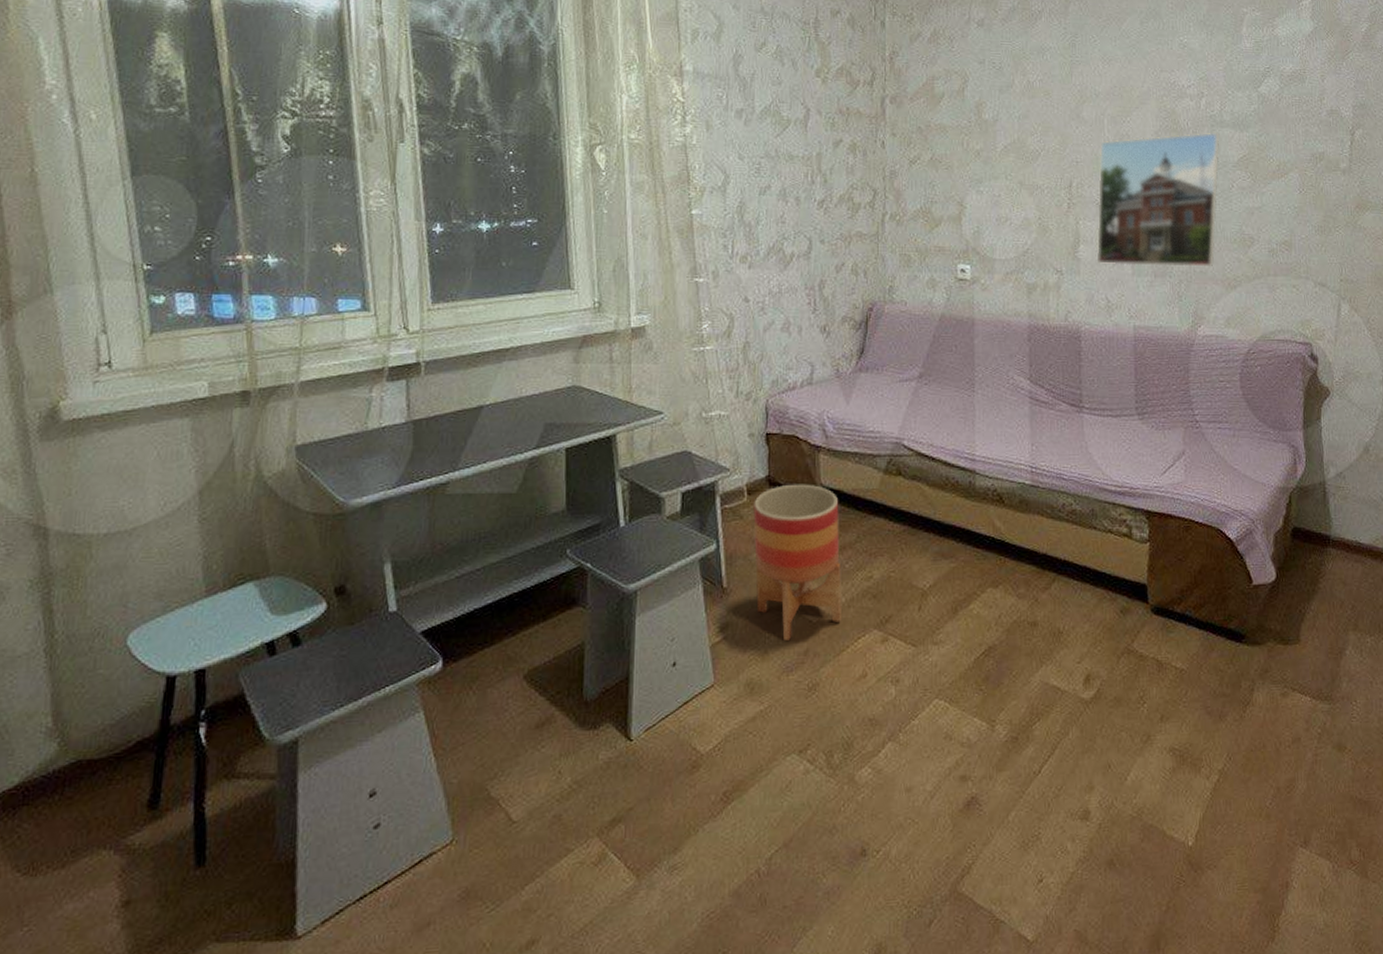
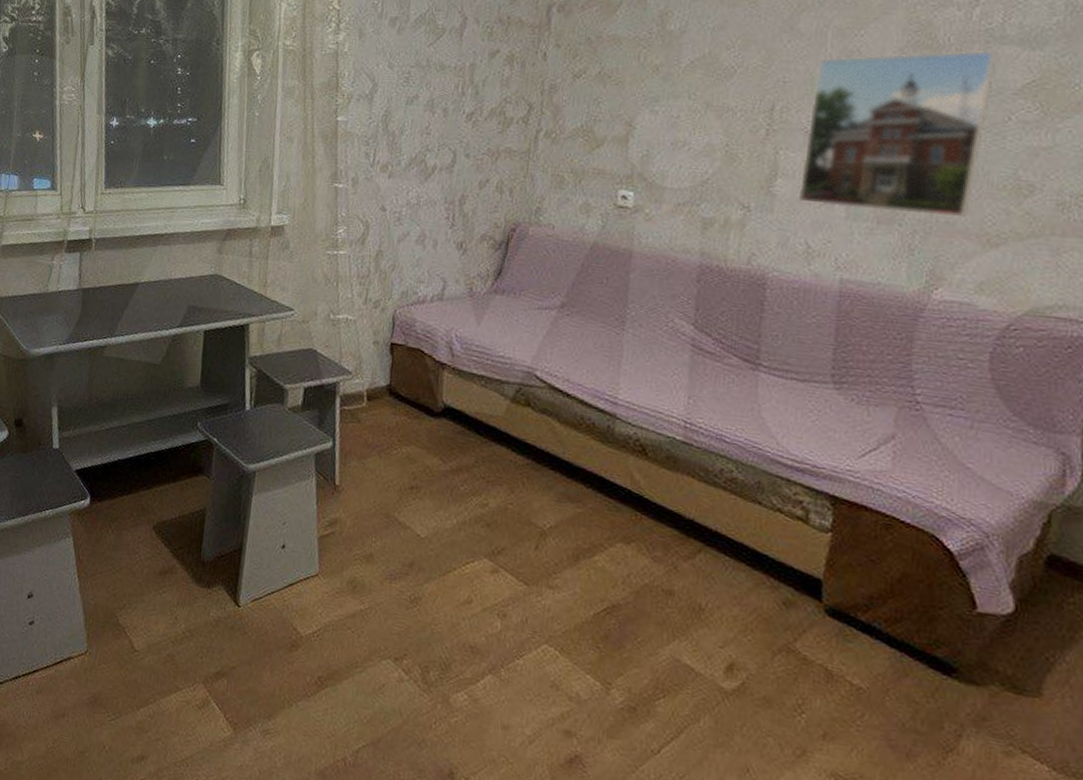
planter: present [753,484,841,641] -> none [366,396,460,550]

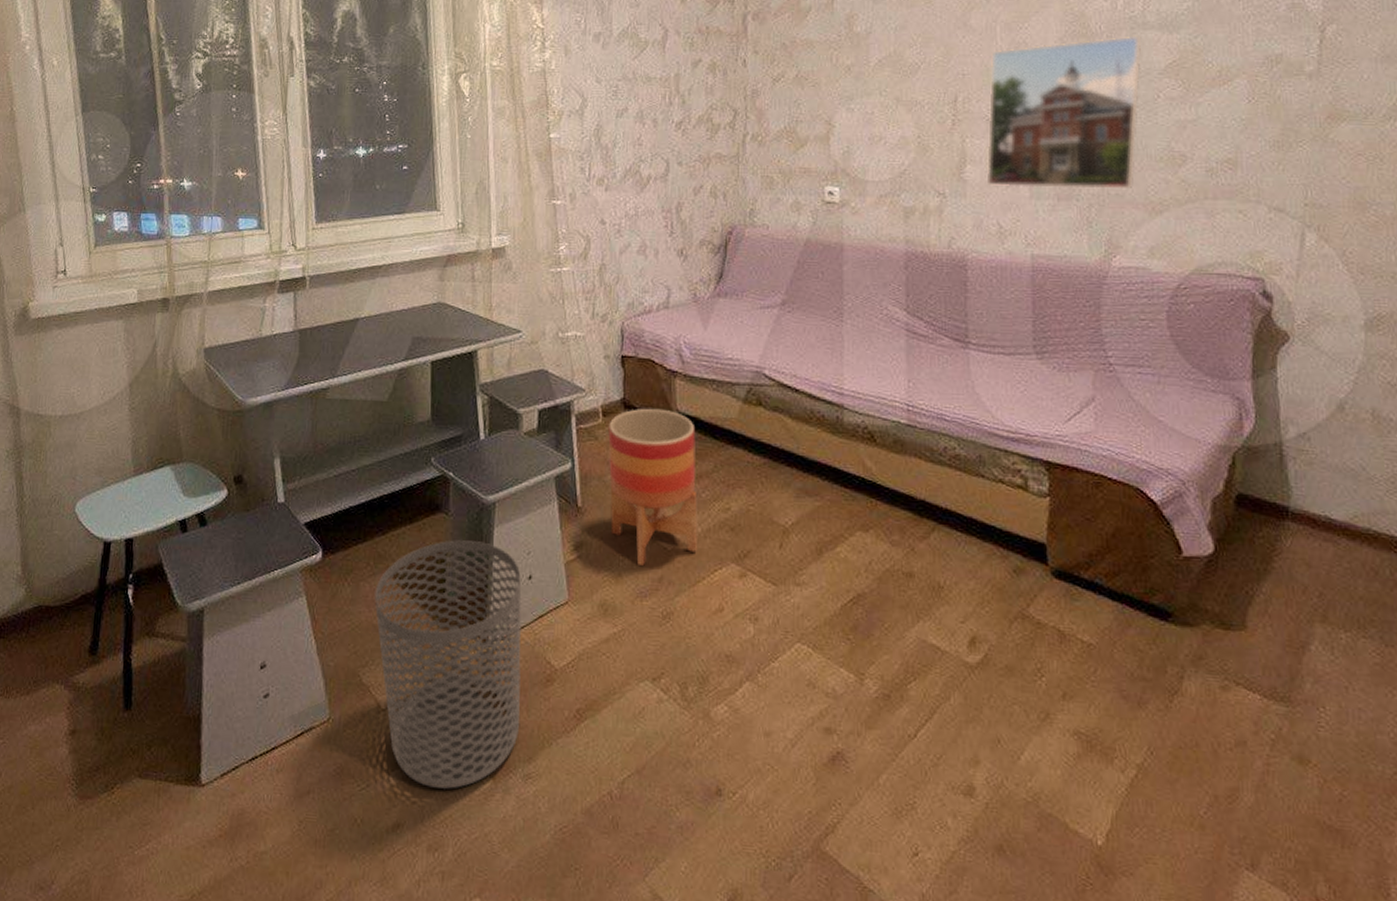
waste bin: none [135,502,275,733] -> present [374,540,522,789]
planter: none [366,396,460,550] -> present [608,408,698,566]

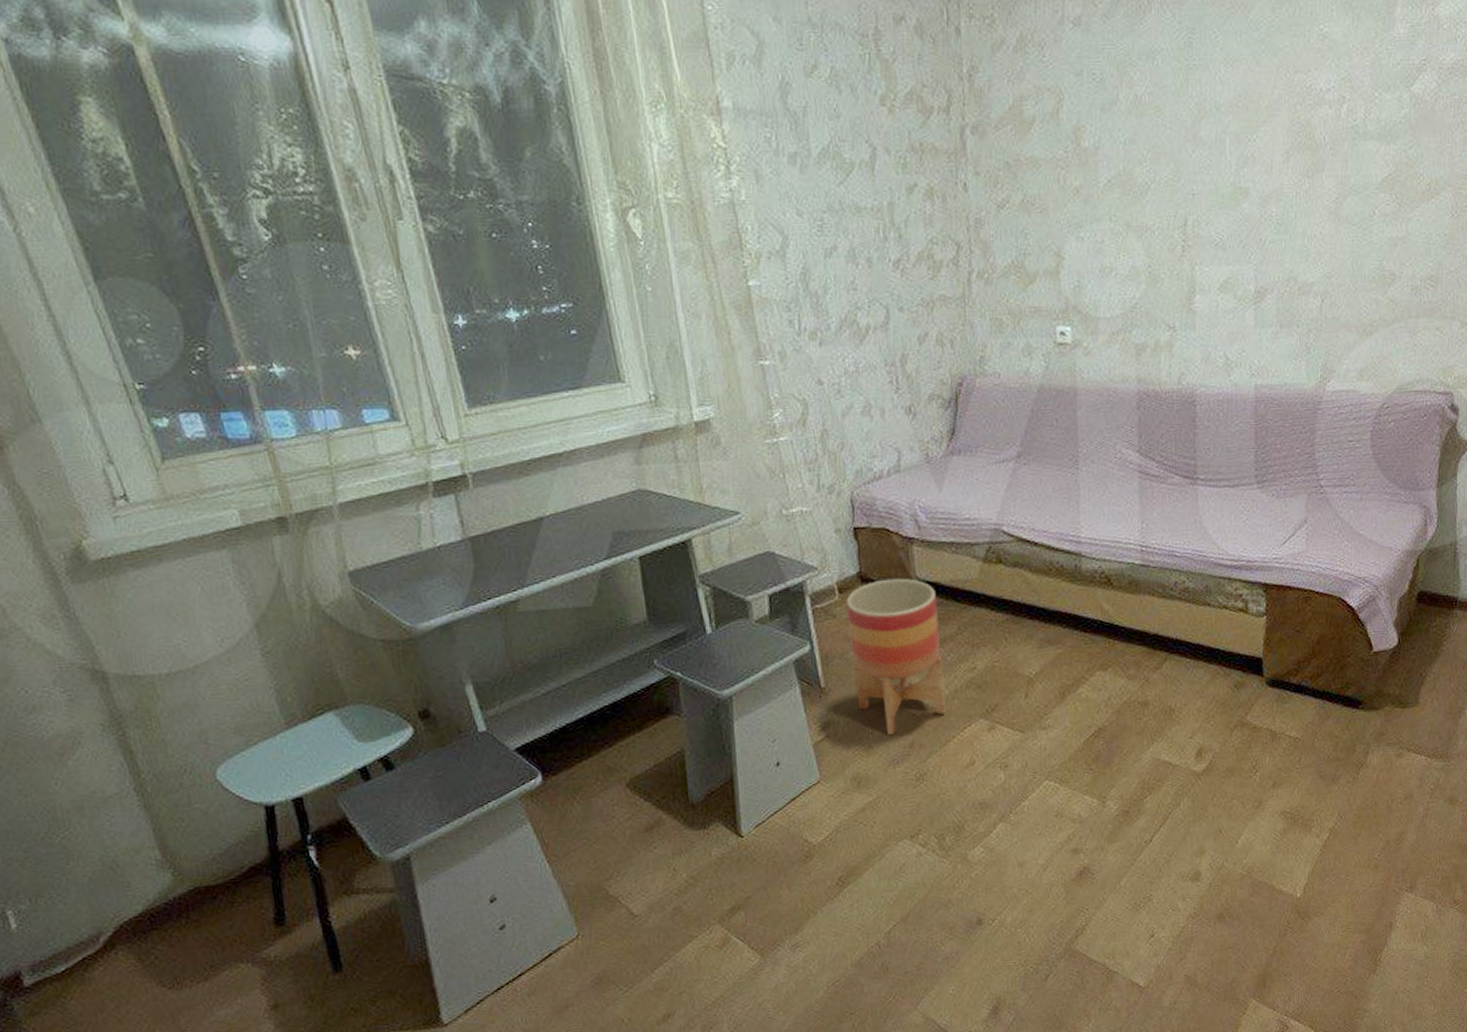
waste bin: present [374,540,522,789] -> none [609,737,783,976]
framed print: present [986,35,1142,189] -> none [1214,147,1362,316]

